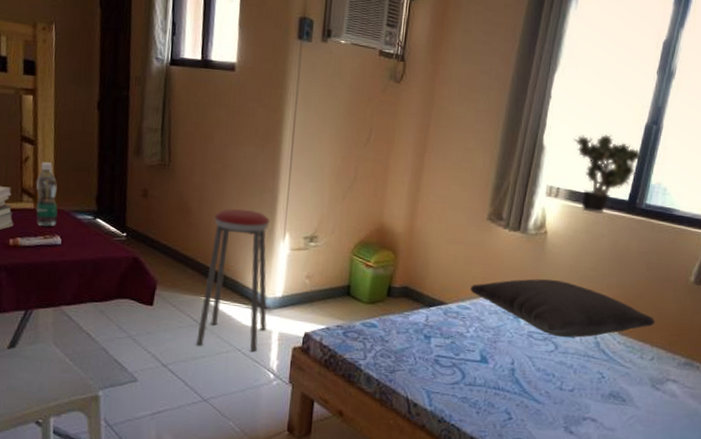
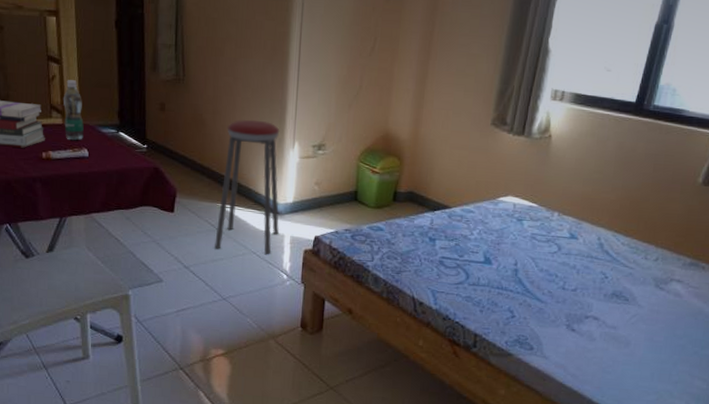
pillow: present [470,278,655,338] -> none [474,182,661,239]
potted plant: present [573,134,643,214] -> none [579,35,652,116]

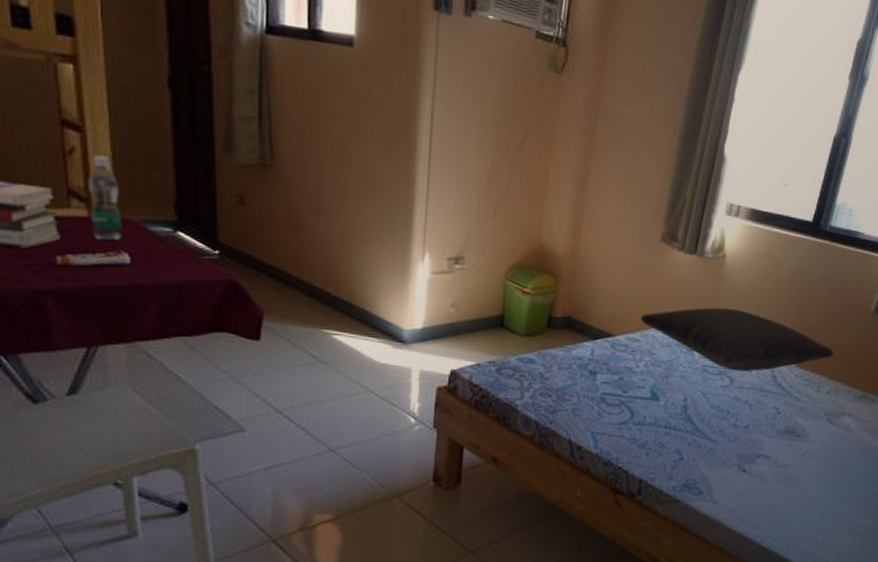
music stool: present [215,119,280,254] -> none [318,222,406,393]
pillow: none [474,182,661,239] -> present [641,307,834,371]

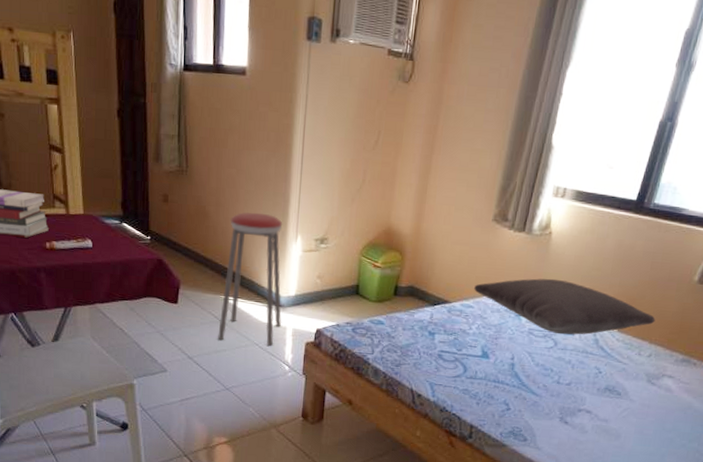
bottle: present [87,155,122,242] -> none [65,169,87,232]
music stool: none [318,222,406,393] -> present [218,212,283,346]

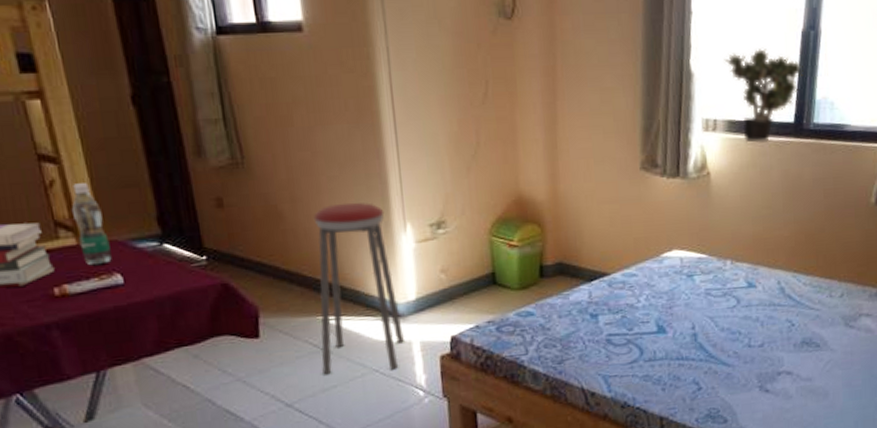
bottle: none [65,169,87,232] -> present [71,183,112,266]
pillow: present [474,278,656,335] -> none [634,225,840,289]
potted plant: none [583,132,655,214] -> present [724,49,804,143]

